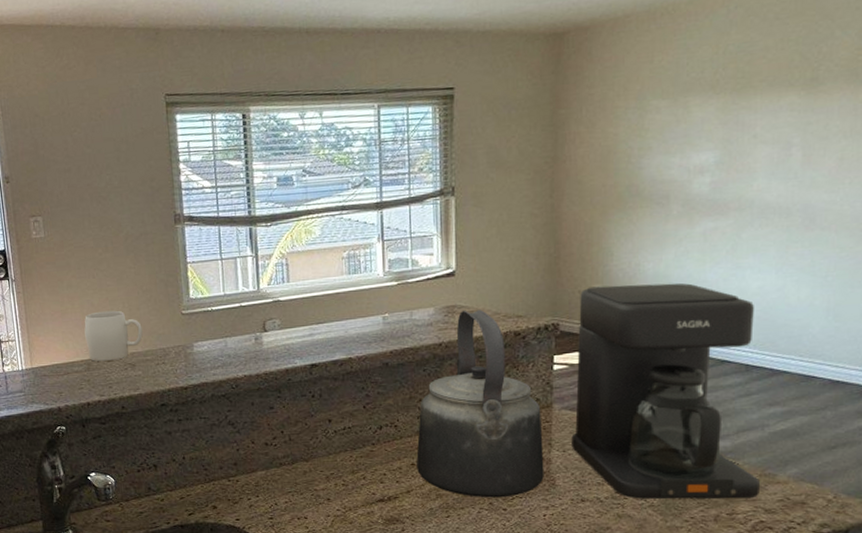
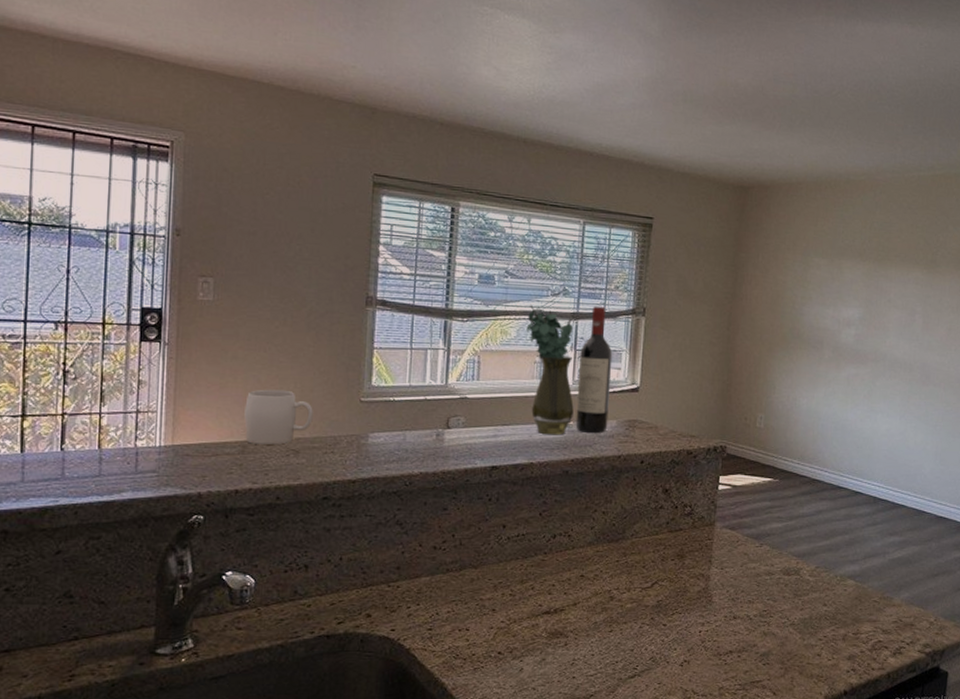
vase: none [330,199,388,329] -> present [526,304,574,435]
wine bottle: none [388,191,425,323] -> present [575,306,613,433]
kettle: present [416,310,544,498] -> none [586,425,705,613]
coffee maker: present [571,283,760,500] -> none [729,415,882,620]

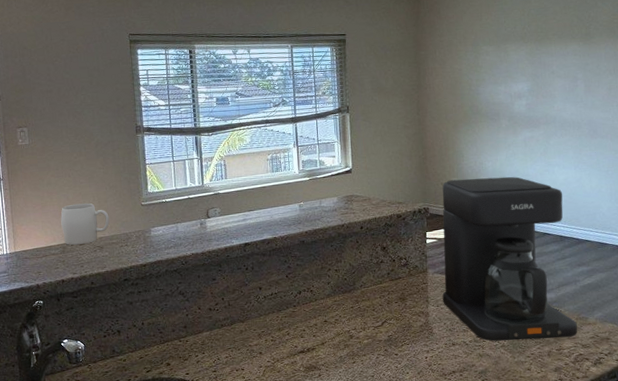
vase: present [526,304,574,435] -> none [257,115,303,215]
wine bottle: present [575,306,613,433] -> none [301,109,331,210]
coffee maker: none [729,415,882,620] -> present [442,176,577,341]

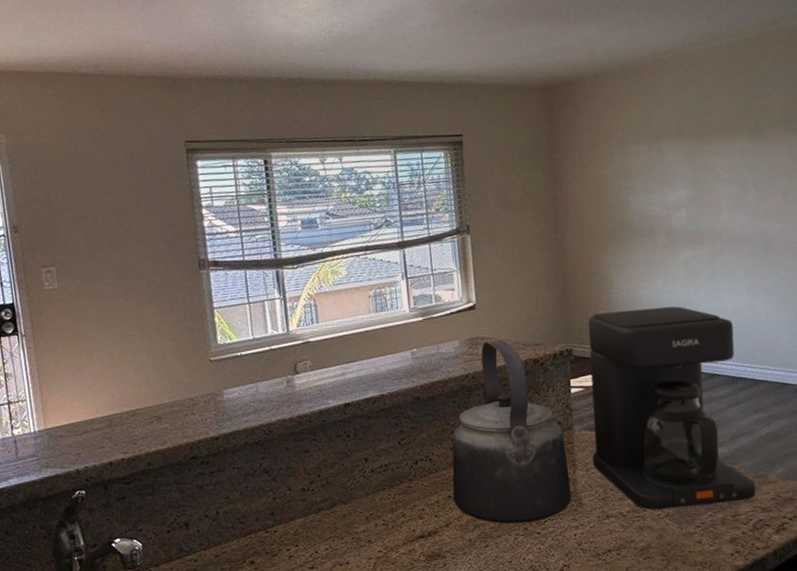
mug: present [61,203,110,245] -> none [104,361,169,417]
kettle: none [328,198,424,346] -> present [452,340,572,524]

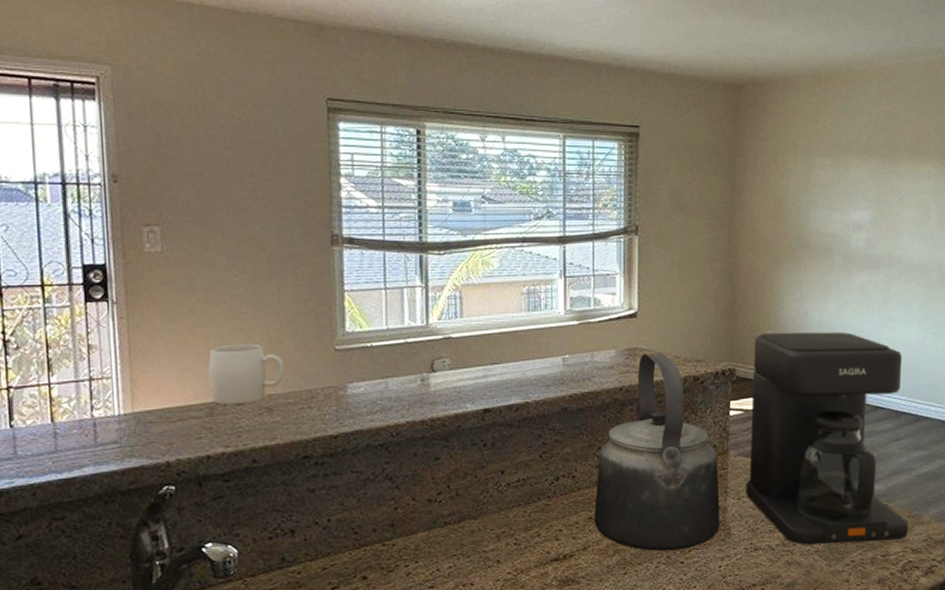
mug: none [104,361,169,417] -> present [208,343,285,405]

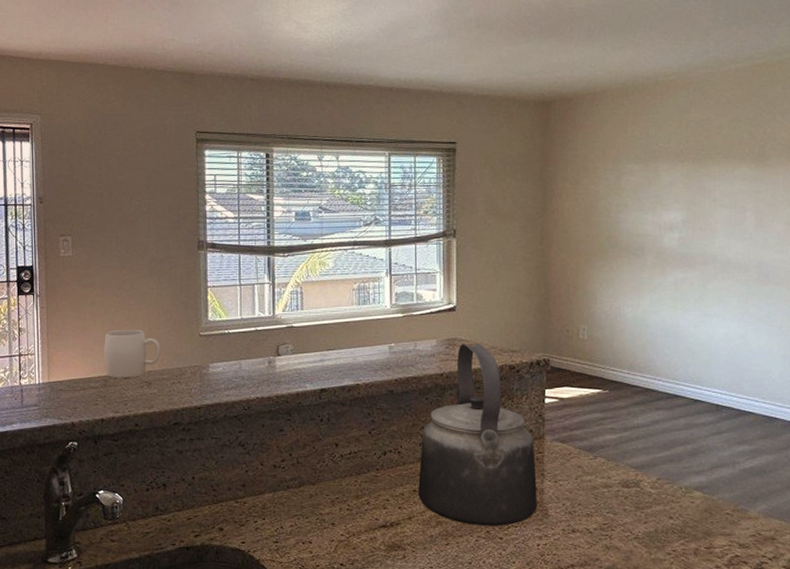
coffee maker: present [746,331,908,545] -> none [562,326,734,533]

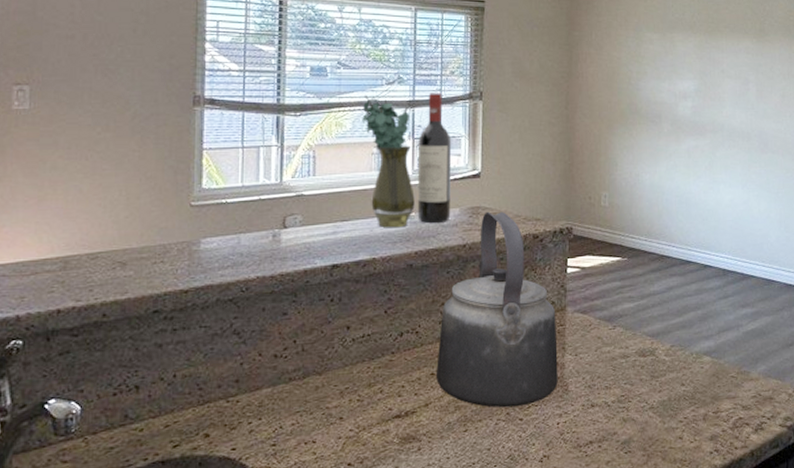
mug: present [104,329,161,378] -> none [65,198,140,259]
vase: none [343,235,394,357] -> present [362,94,415,228]
wine bottle: none [395,232,428,353] -> present [417,93,452,223]

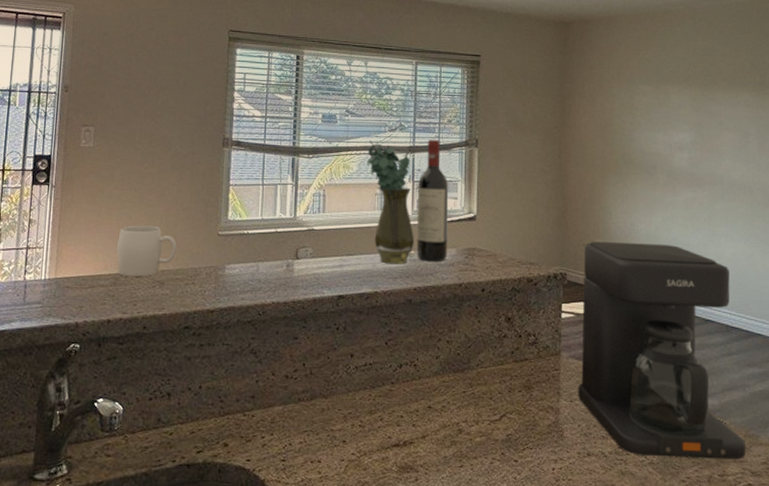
mug: none [65,198,140,259] -> present [116,225,177,277]
kettle: present [436,211,558,408] -> none [433,253,553,448]
coffee maker: none [583,193,738,402] -> present [578,241,746,460]

